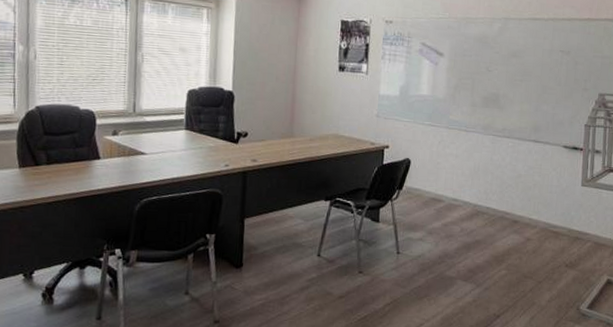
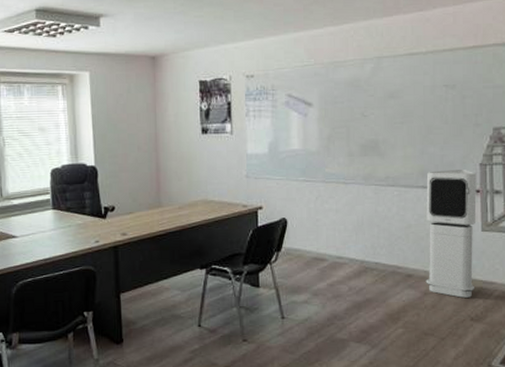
air purifier: none [529,127,581,246] -> present [425,170,477,298]

